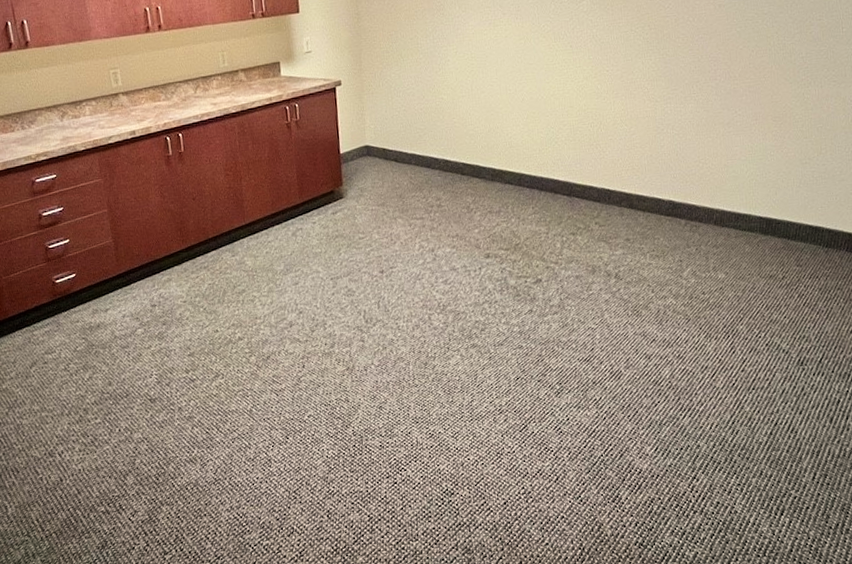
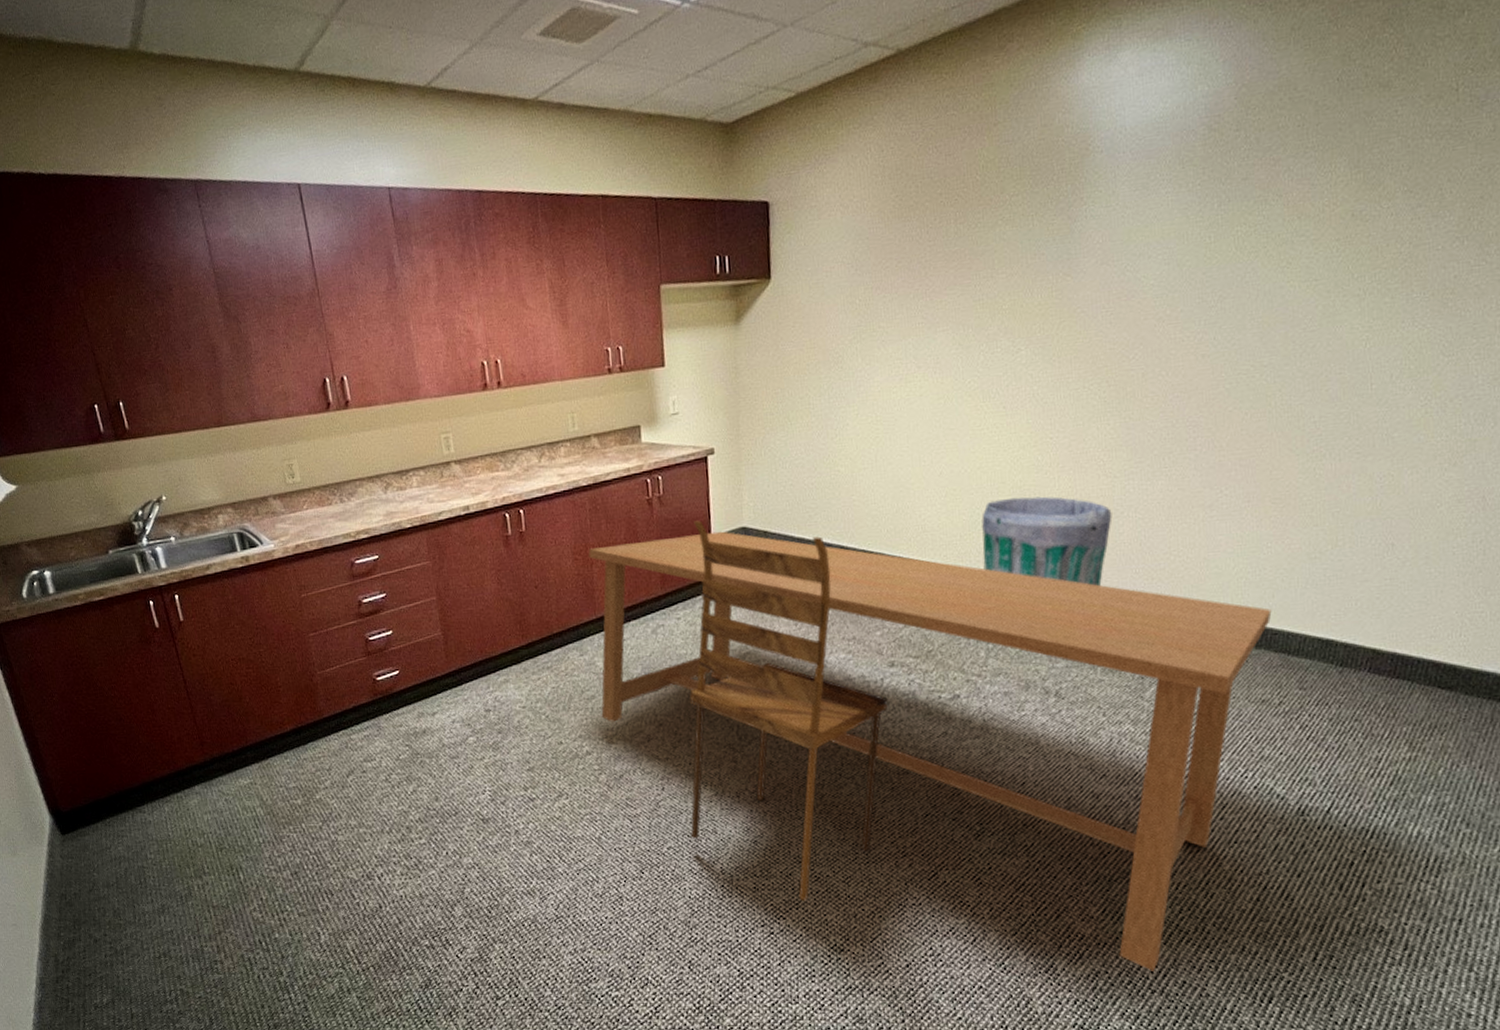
kitchen table: none [238,141,775,496] -> present [588,520,1272,971]
trash can: none [555,117,655,189] -> present [982,496,1112,587]

